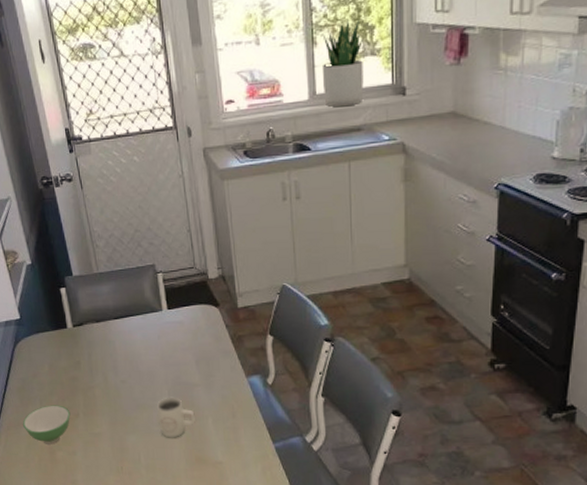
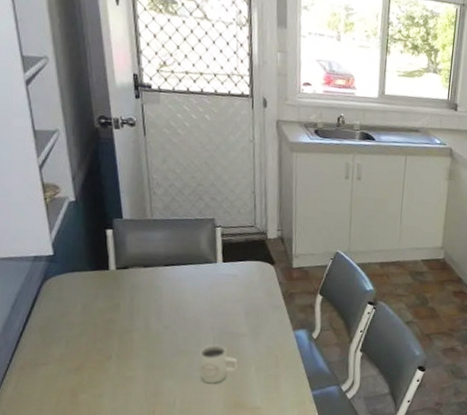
bowl: present [23,405,71,445] -> none [42,346,102,387]
planter: present [322,19,364,108] -> none [391,39,430,110]

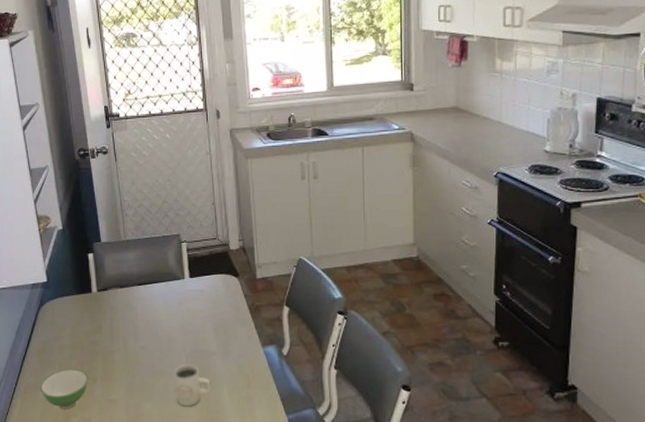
bowl: none [42,346,102,387] -> present [40,369,89,410]

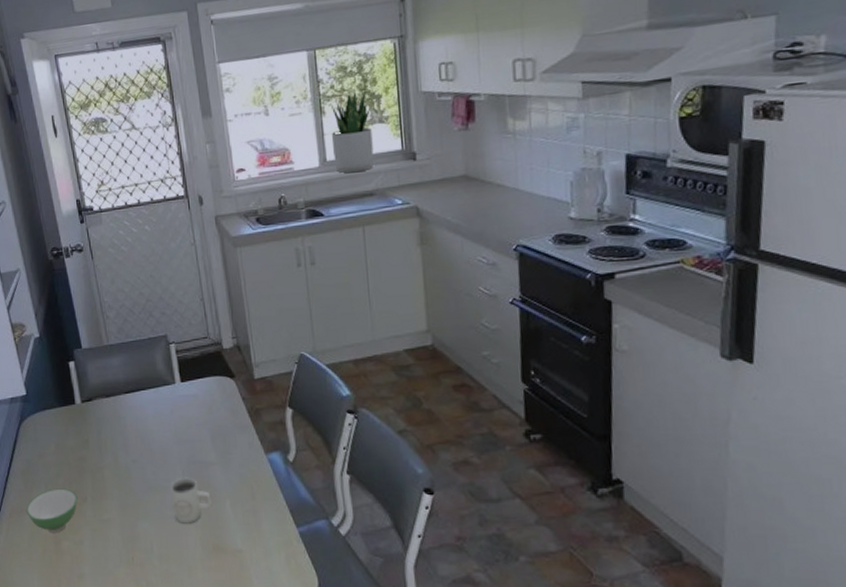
planter: none [339,24,377,99] -> present [330,89,374,174]

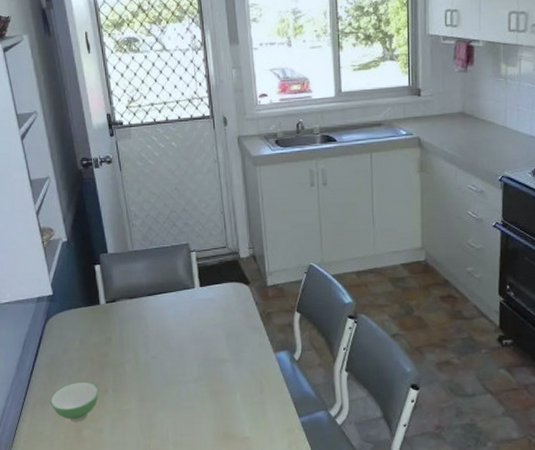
mug: present [169,477,212,524] -> none [186,372,224,414]
planter: present [330,89,374,174] -> none [347,28,384,104]

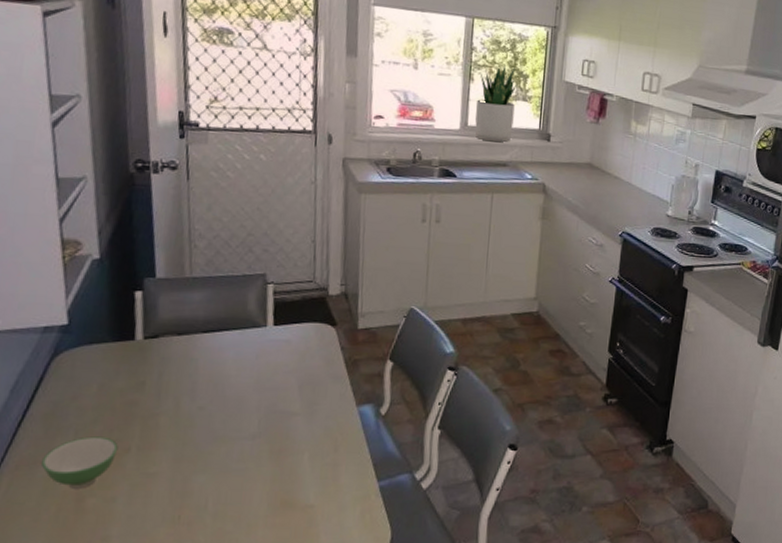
planter: none [347,28,384,104] -> present [475,65,518,143]

